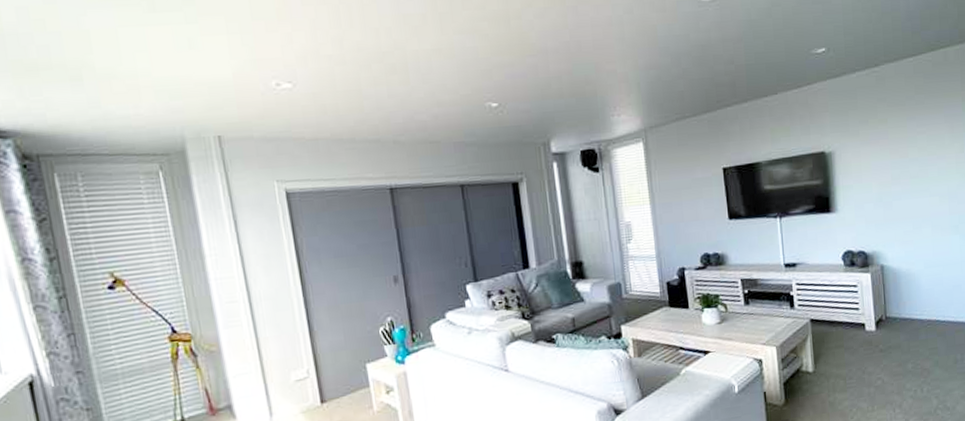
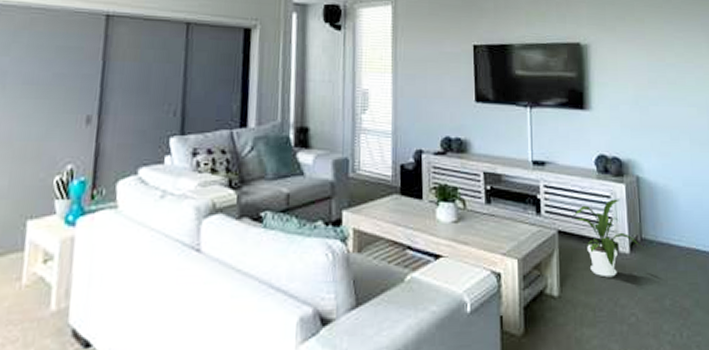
house plant: none [823,286,889,353] -> present [573,199,645,278]

